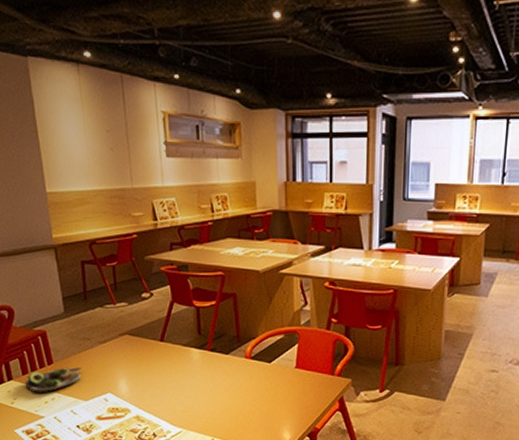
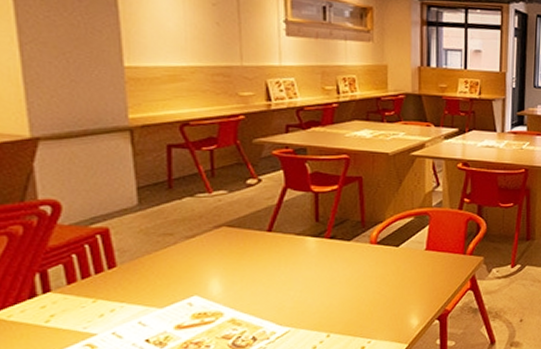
salad plate: present [25,367,81,394] -> none [70,269,158,306]

